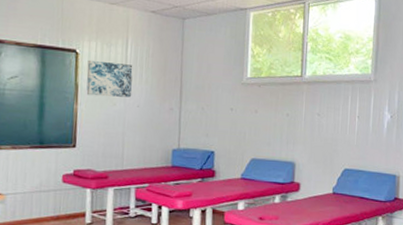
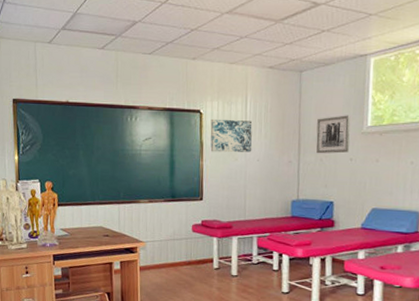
wall art: none [197,65,232,103] -> present [316,115,351,154]

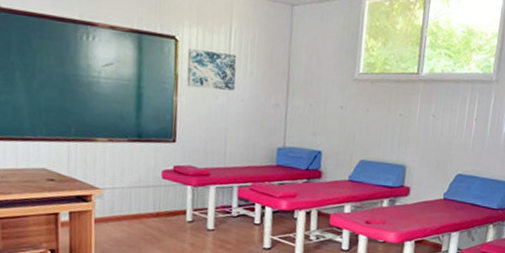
wall art: present [316,115,351,154] -> none [306,58,343,100]

